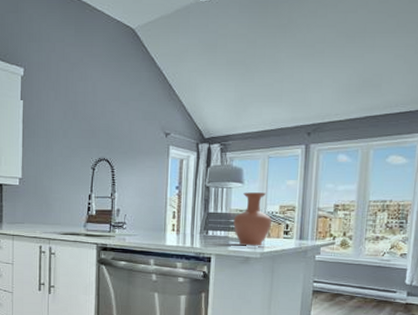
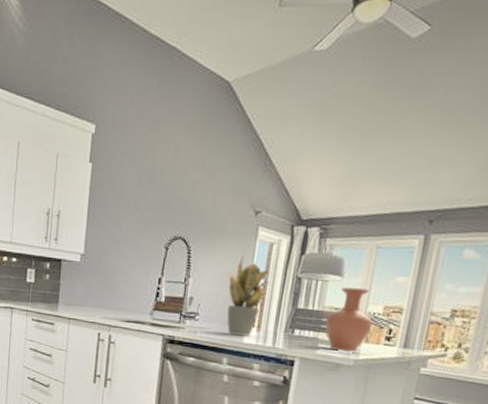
potted plant: none [146,171,185,240] -> present [226,255,272,337]

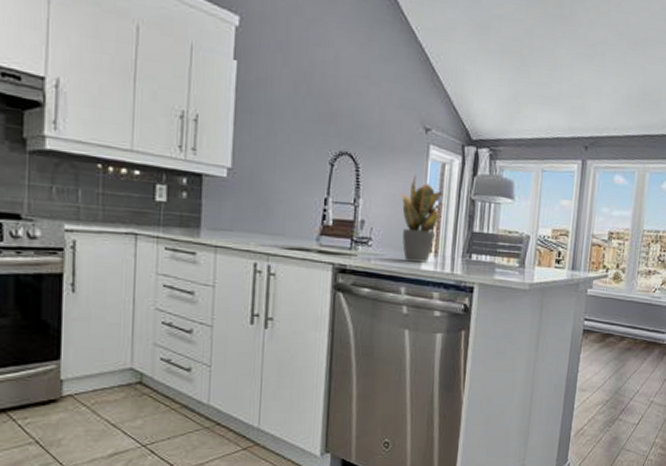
vase: present [325,287,373,352] -> none [500,210,543,276]

